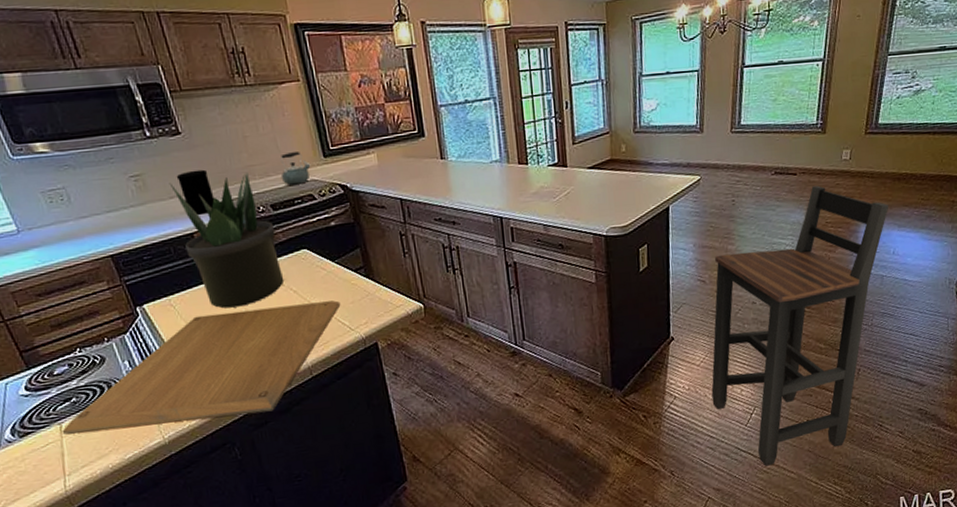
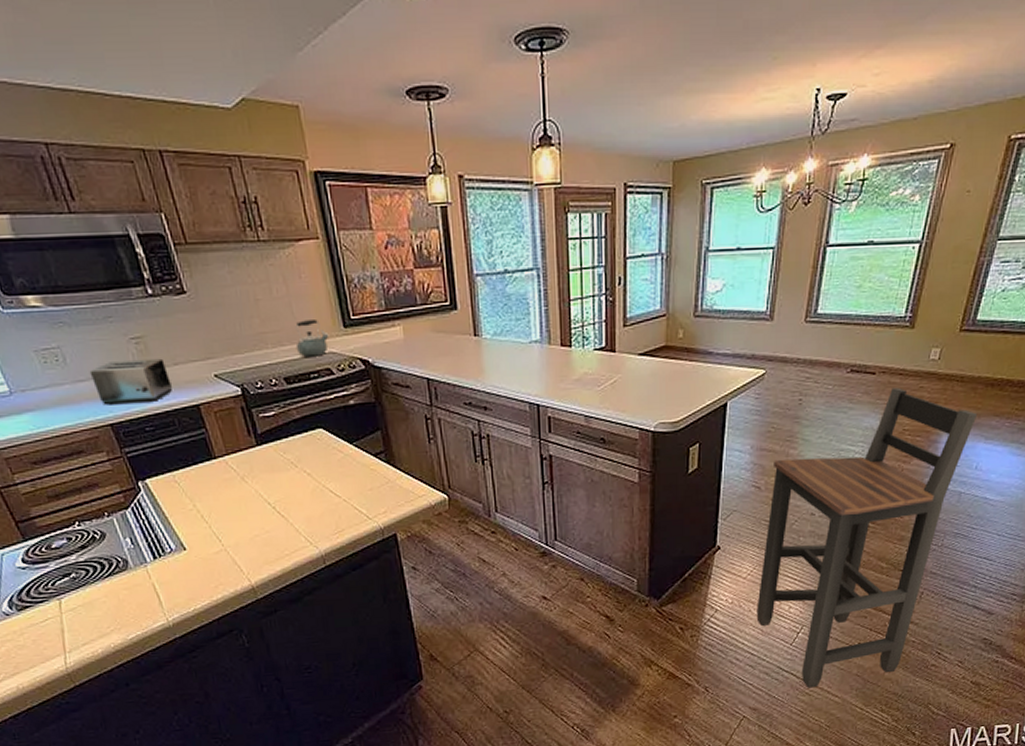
chopping board: present [62,300,341,435] -> none [61,486,358,611]
toaster: none [92,193,168,239] -> present [89,358,172,406]
planter: present [169,173,285,309] -> none [173,341,298,488]
canister: present [176,169,215,215] -> none [181,334,223,384]

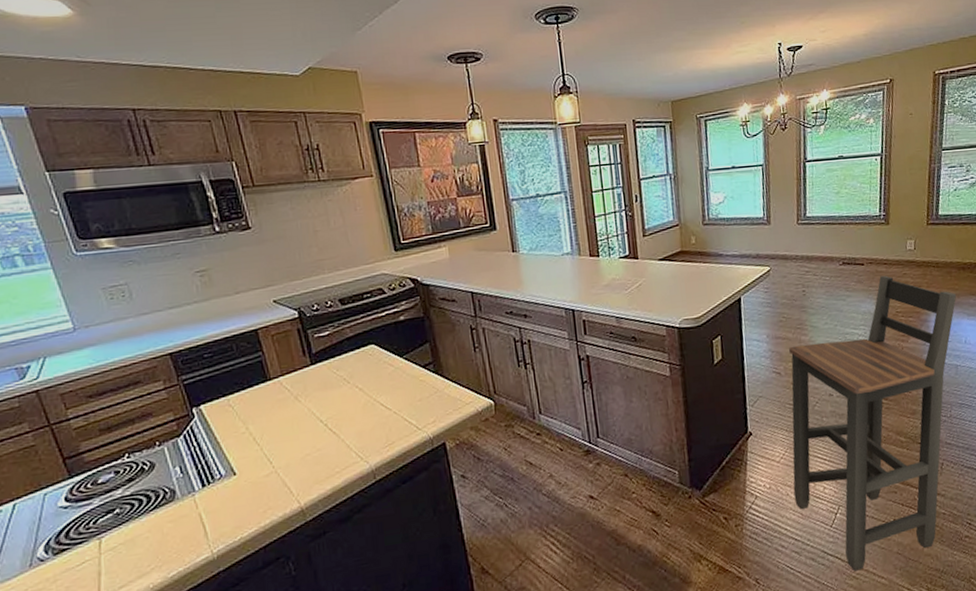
toaster: present [89,358,172,406] -> none [154,288,232,336]
kettle: present [295,320,329,357] -> none [350,246,382,280]

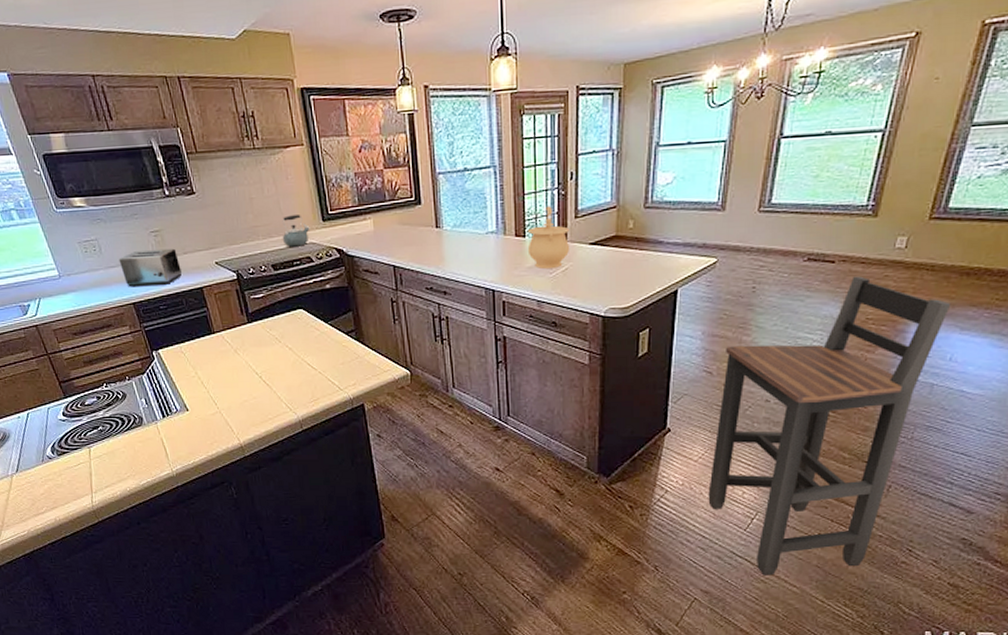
toaster: none [154,288,232,336] -> present [118,248,182,287]
kettle: none [350,246,382,280] -> present [282,215,310,247]
teapot: none [600,226,641,287] -> present [527,206,570,270]

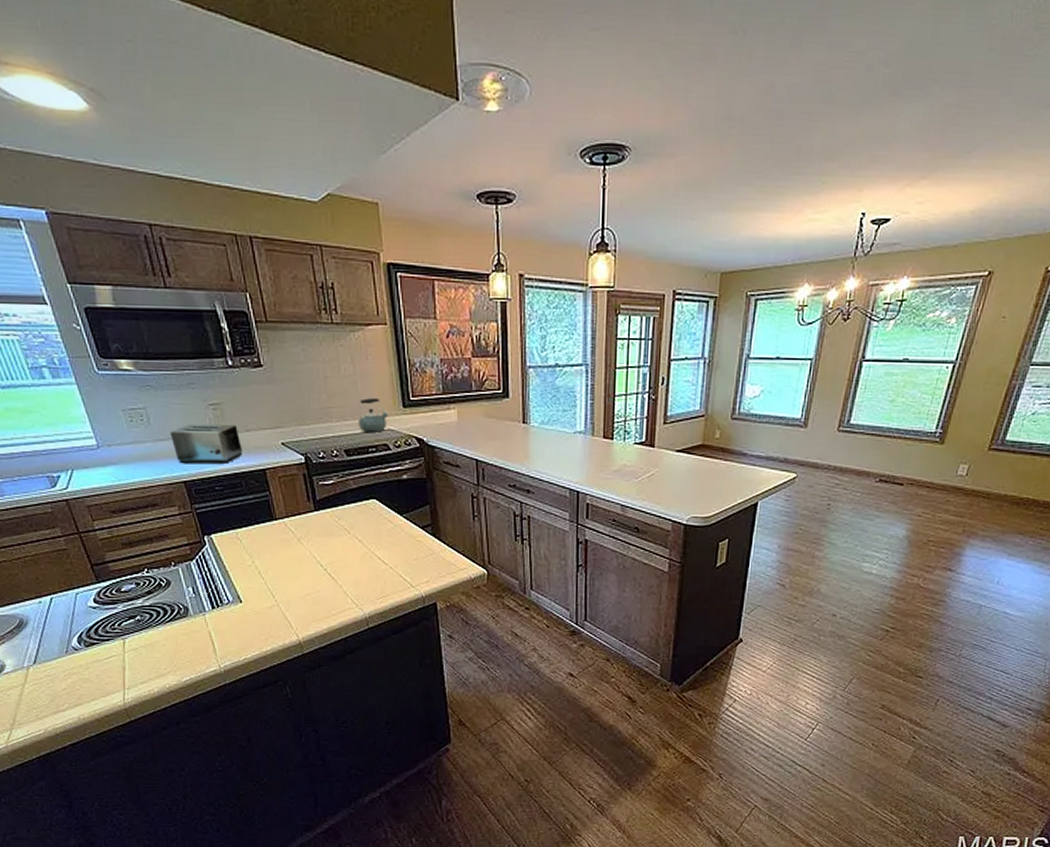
teapot: present [527,206,570,270] -> none [614,410,658,474]
bar stool: present [708,276,952,576] -> none [773,499,1002,784]

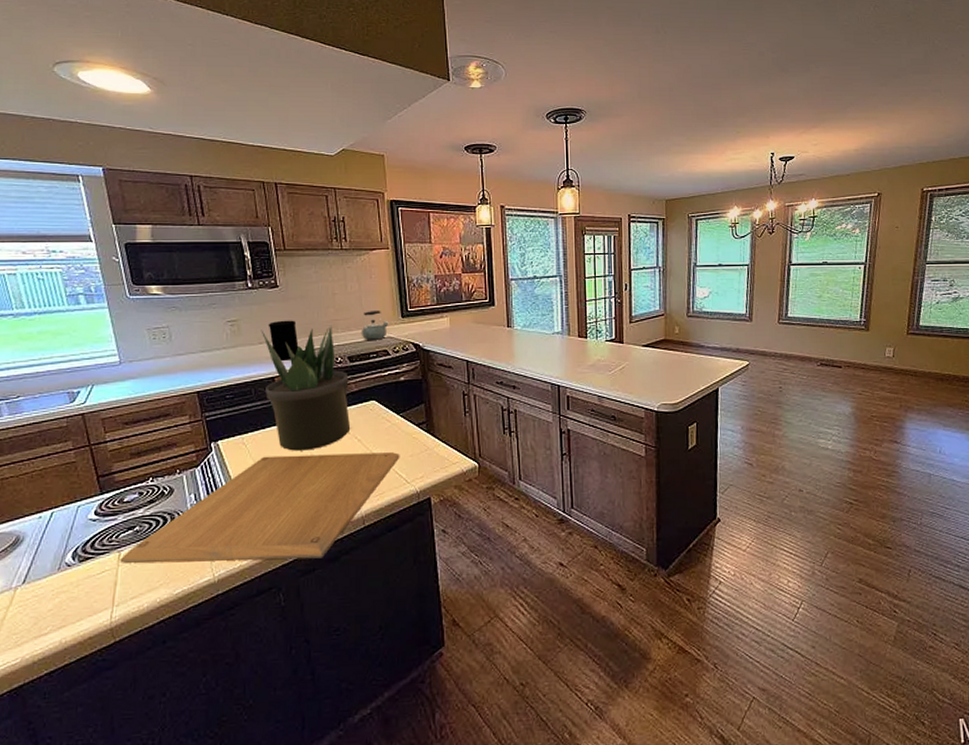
chopping board: none [125,552,404,656] -> present [119,452,400,563]
toaster: present [170,424,242,464] -> none [188,338,254,376]
planter: none [246,414,351,549] -> present [260,326,351,451]
canister: none [254,405,290,451] -> present [268,320,299,360]

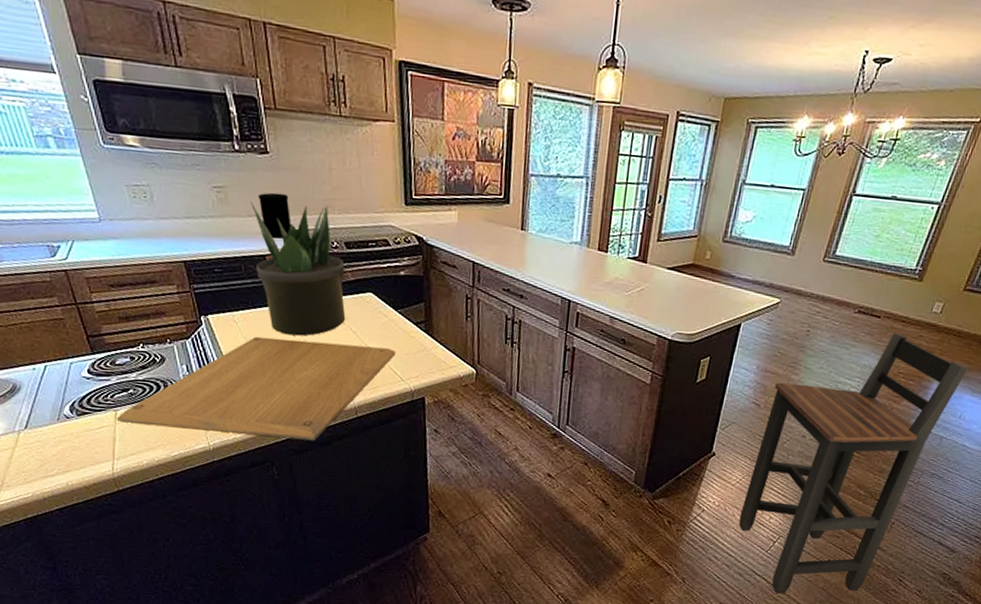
kettle: present [361,311,389,340] -> none [359,193,391,228]
bar stool: none [757,379,934,668] -> present [738,332,969,594]

